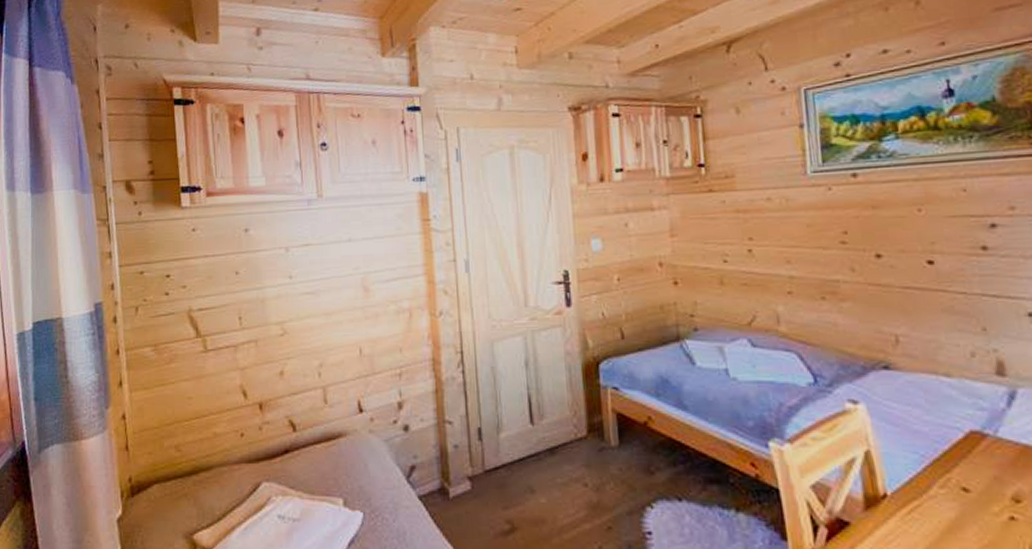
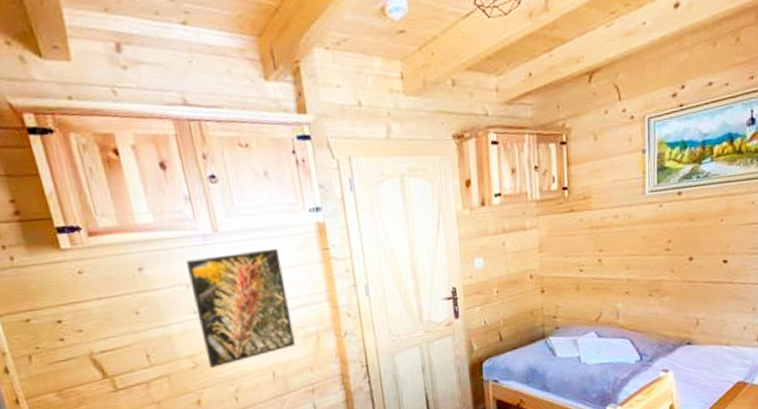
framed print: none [289,216,386,337] -> present [187,248,295,368]

